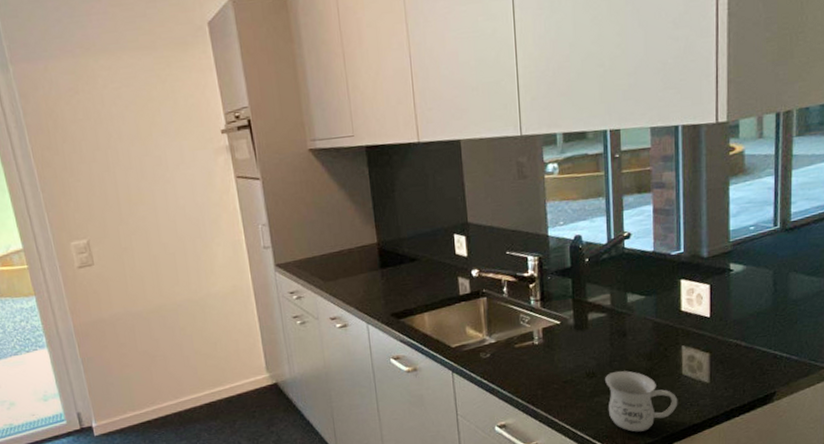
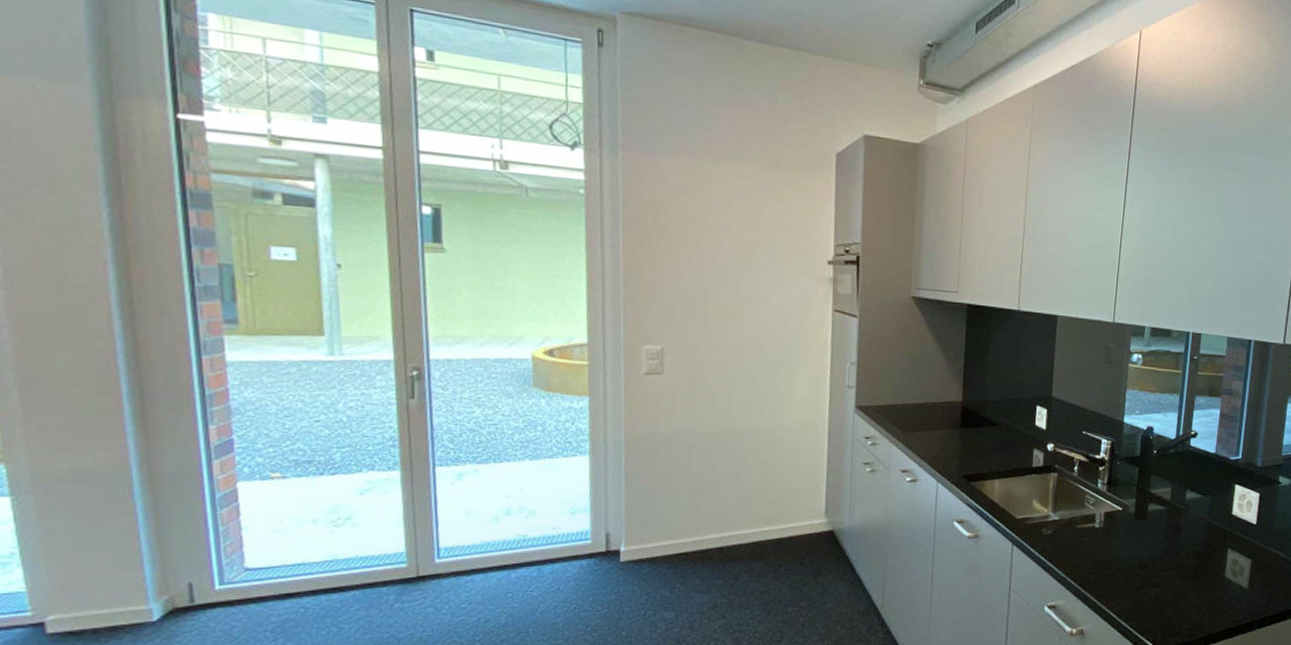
mug: present [605,370,678,432] -> none [1153,565,1218,629]

